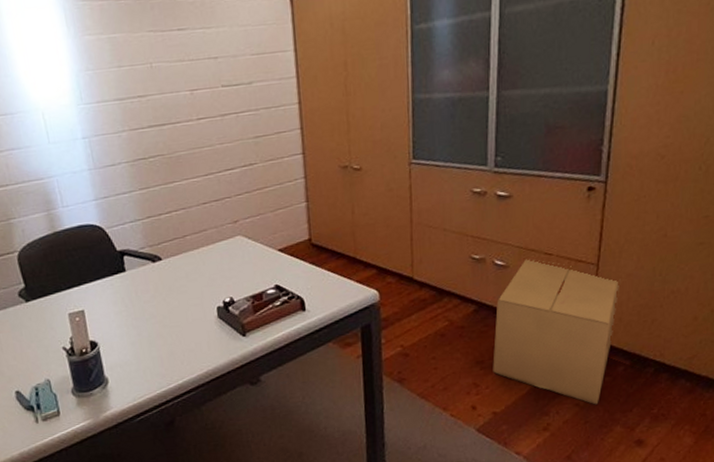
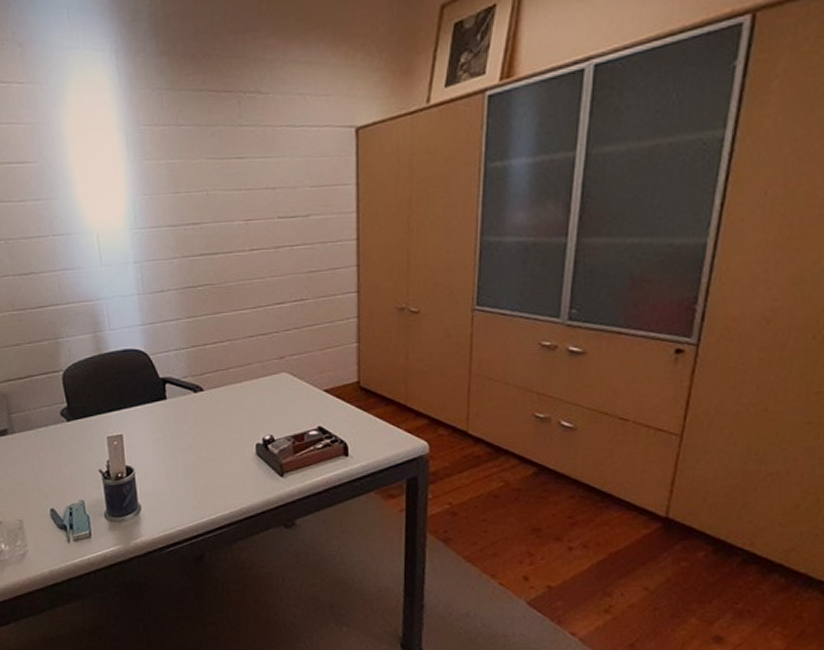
box: present [493,259,621,405] -> none [550,422,708,591]

